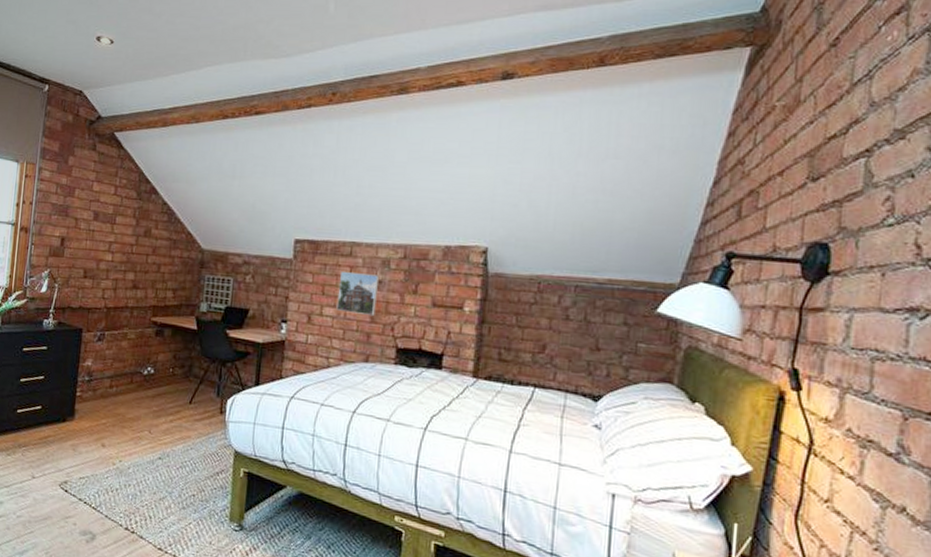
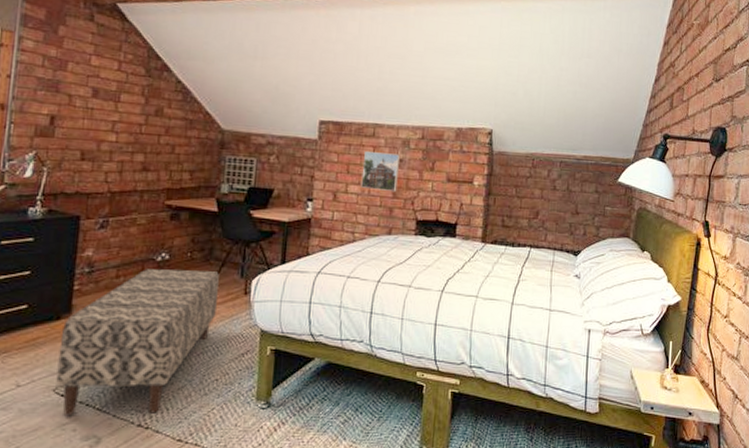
bench: none [61,381,197,520] -> present [56,269,219,417]

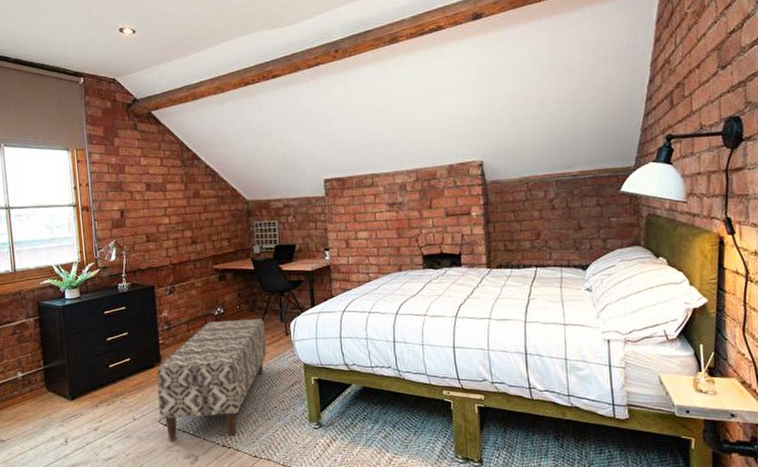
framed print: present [361,151,400,193] -> none [367,198,401,234]

